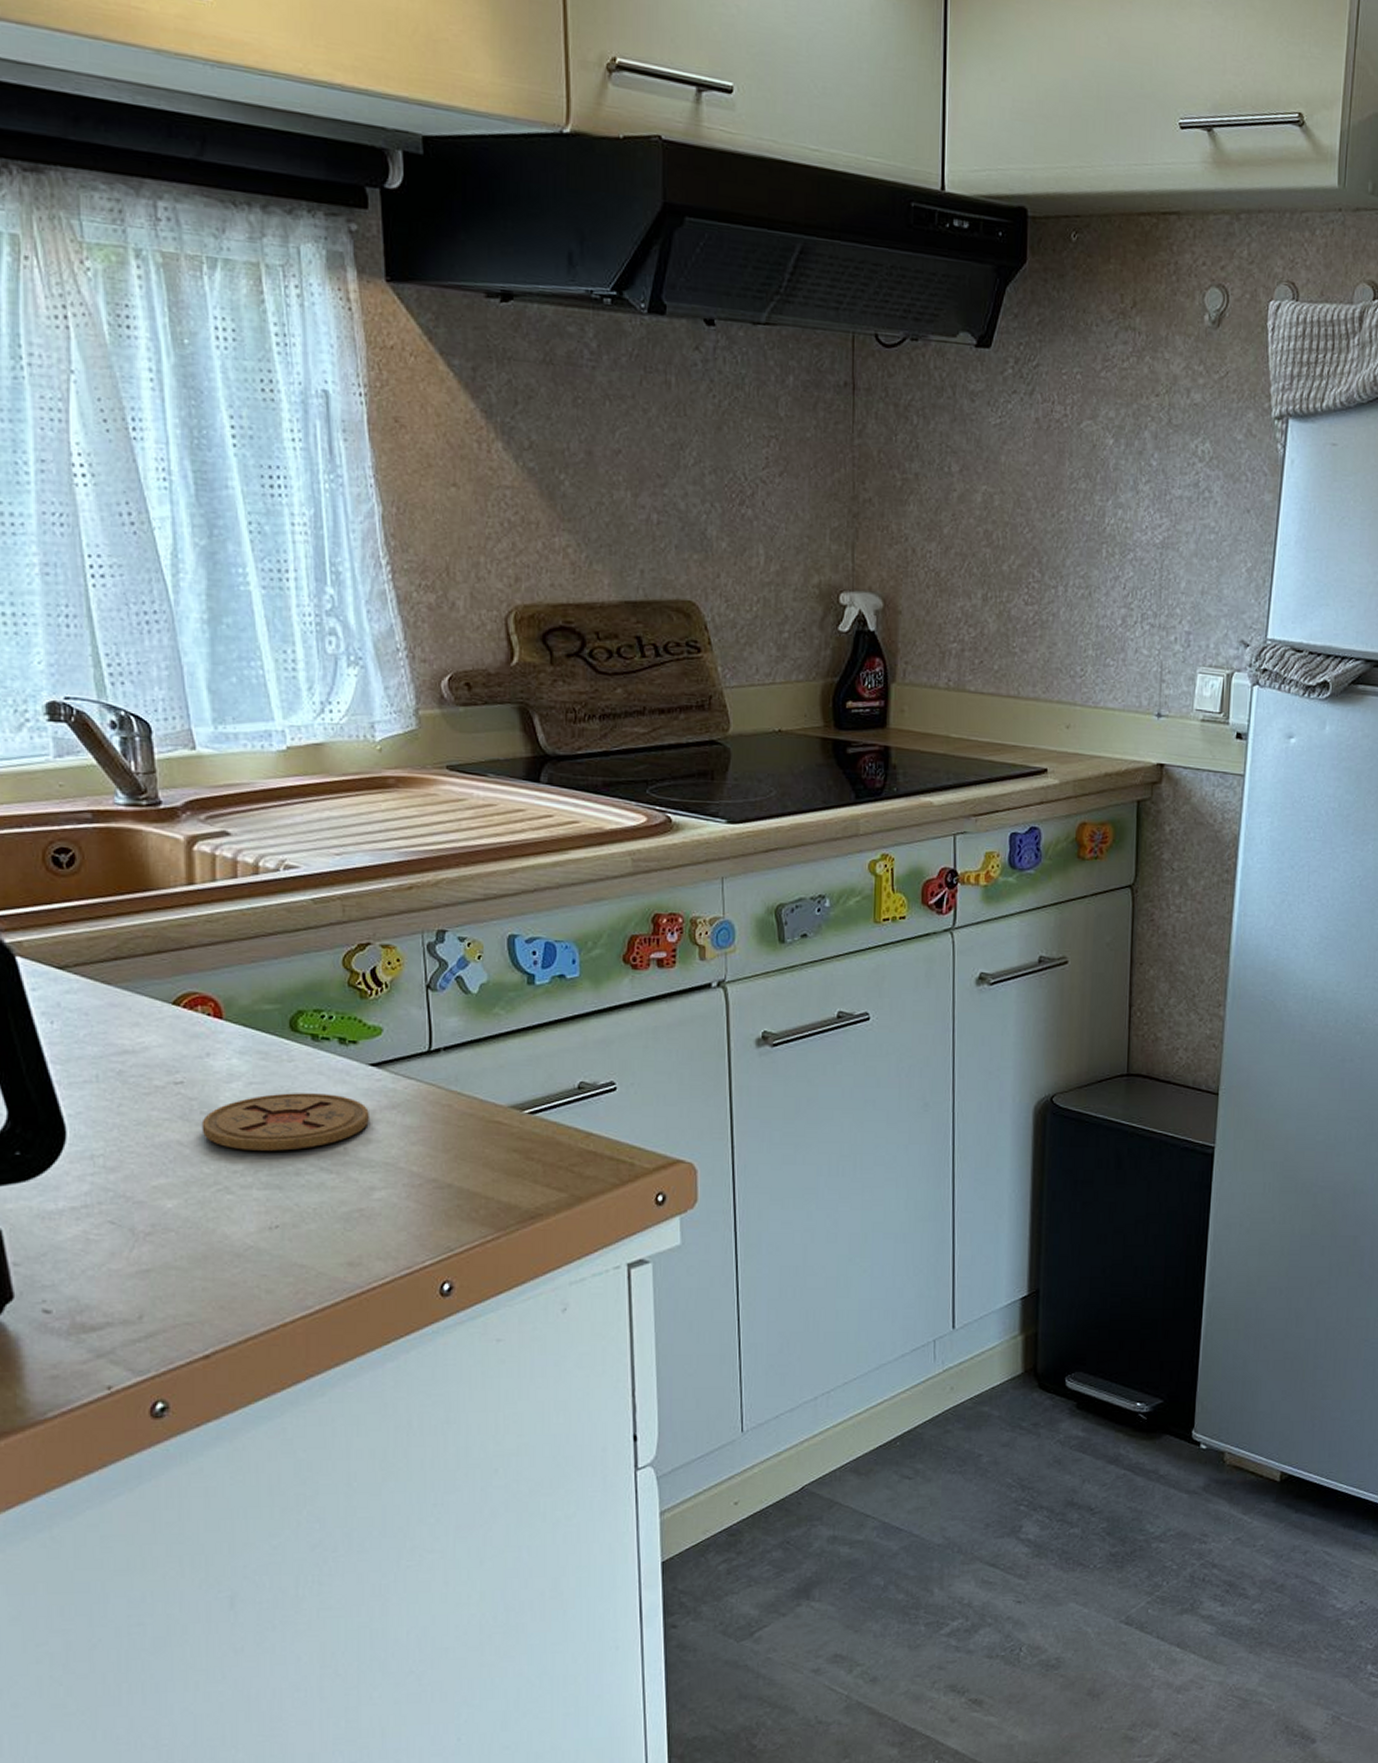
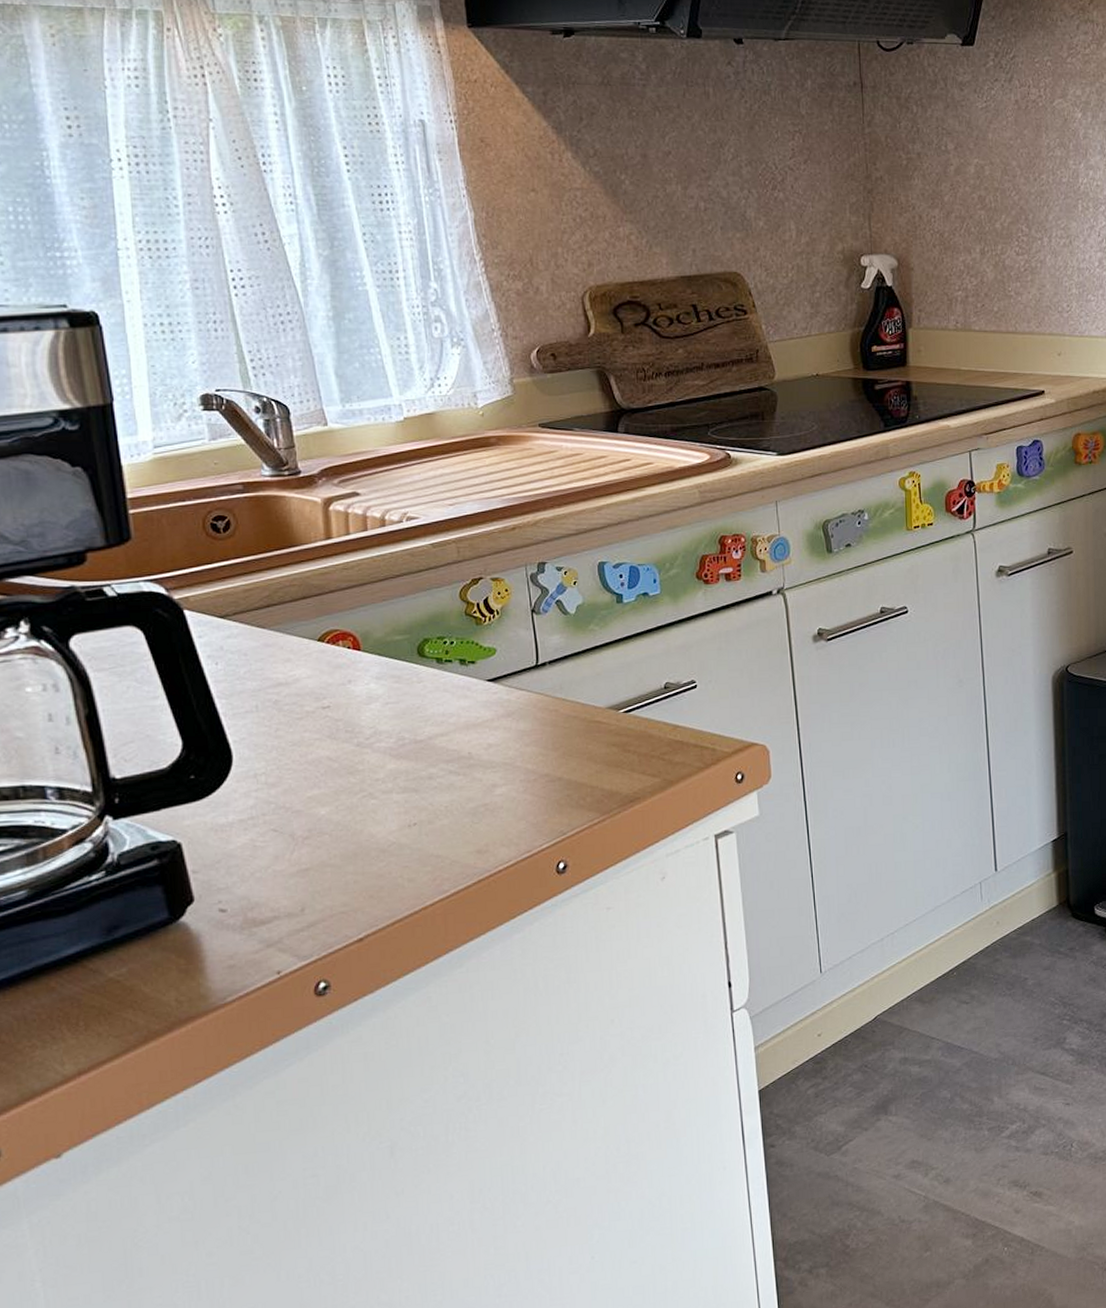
coaster: present [201,1093,369,1151] -> none [347,707,489,761]

